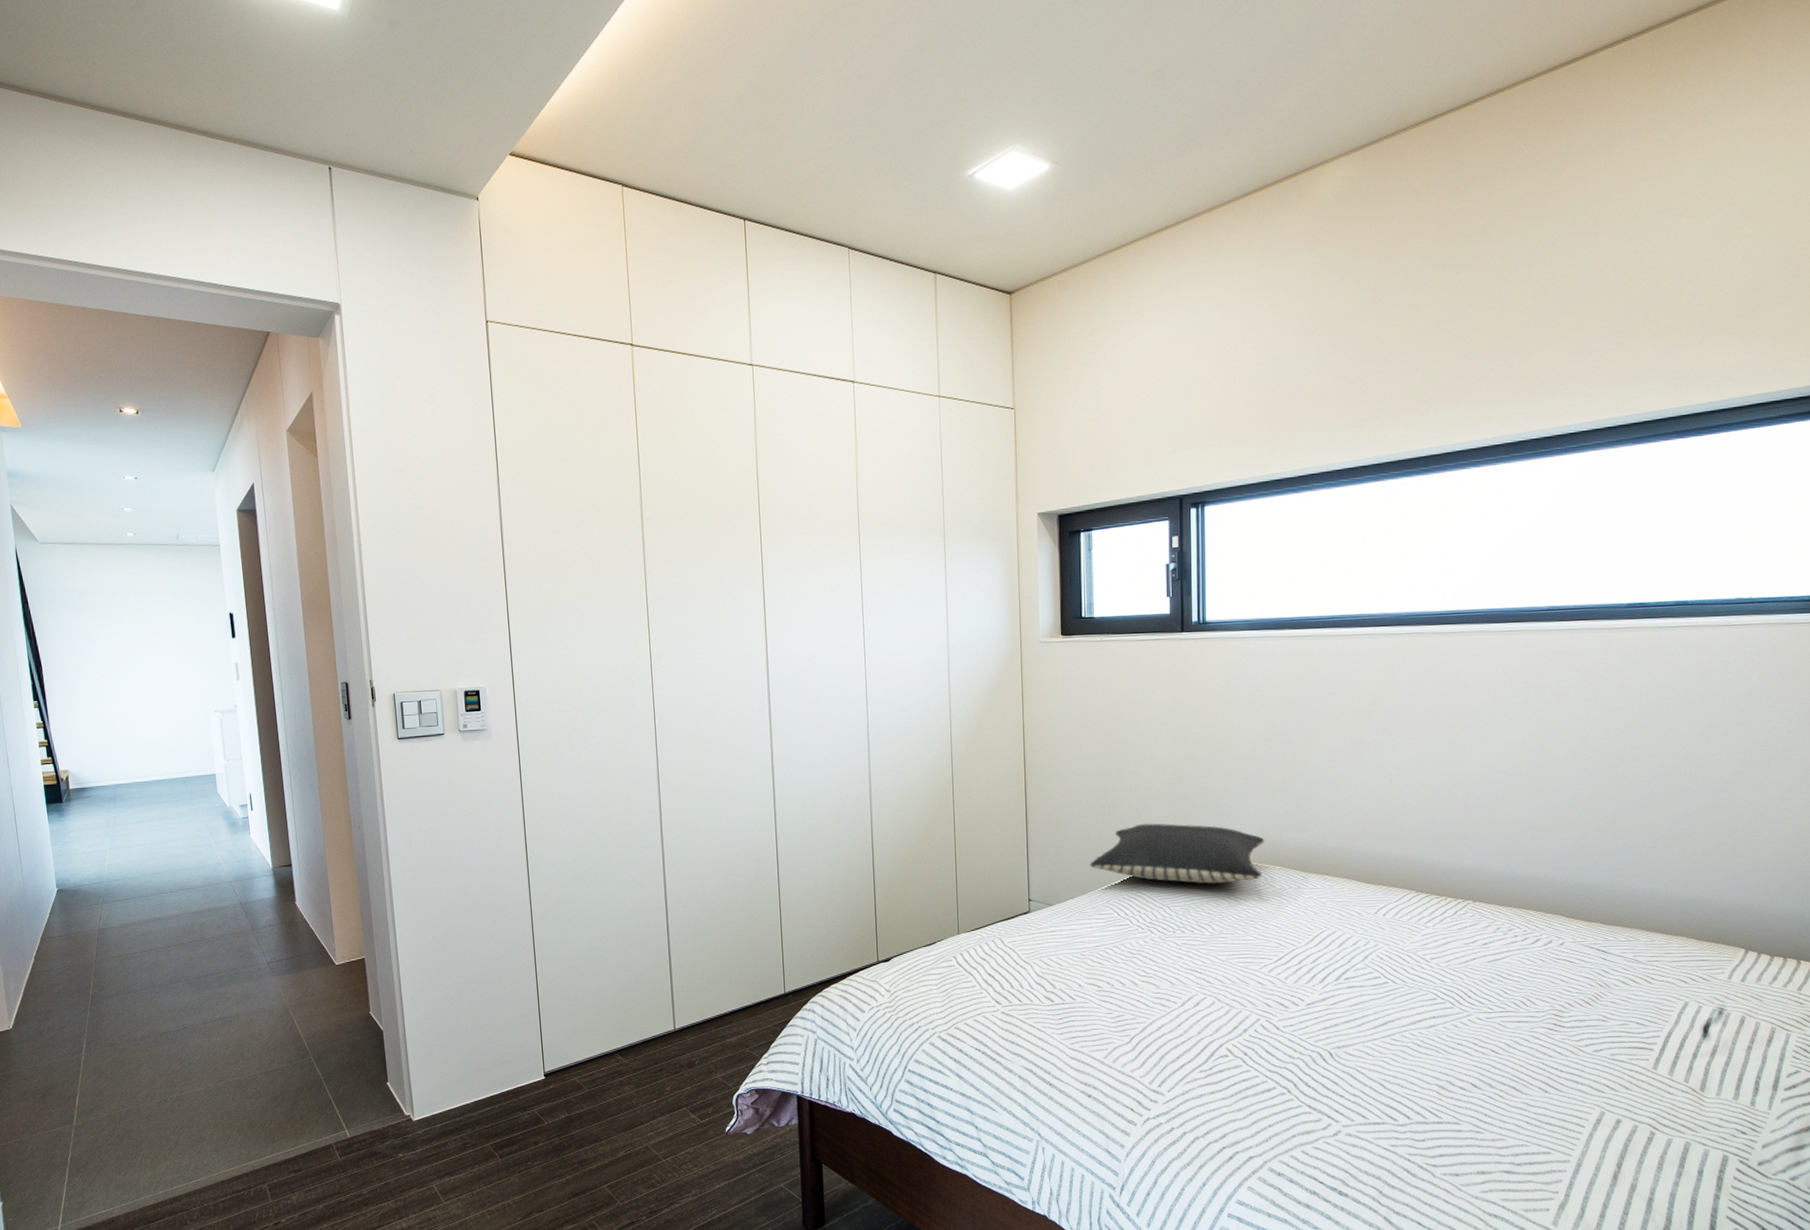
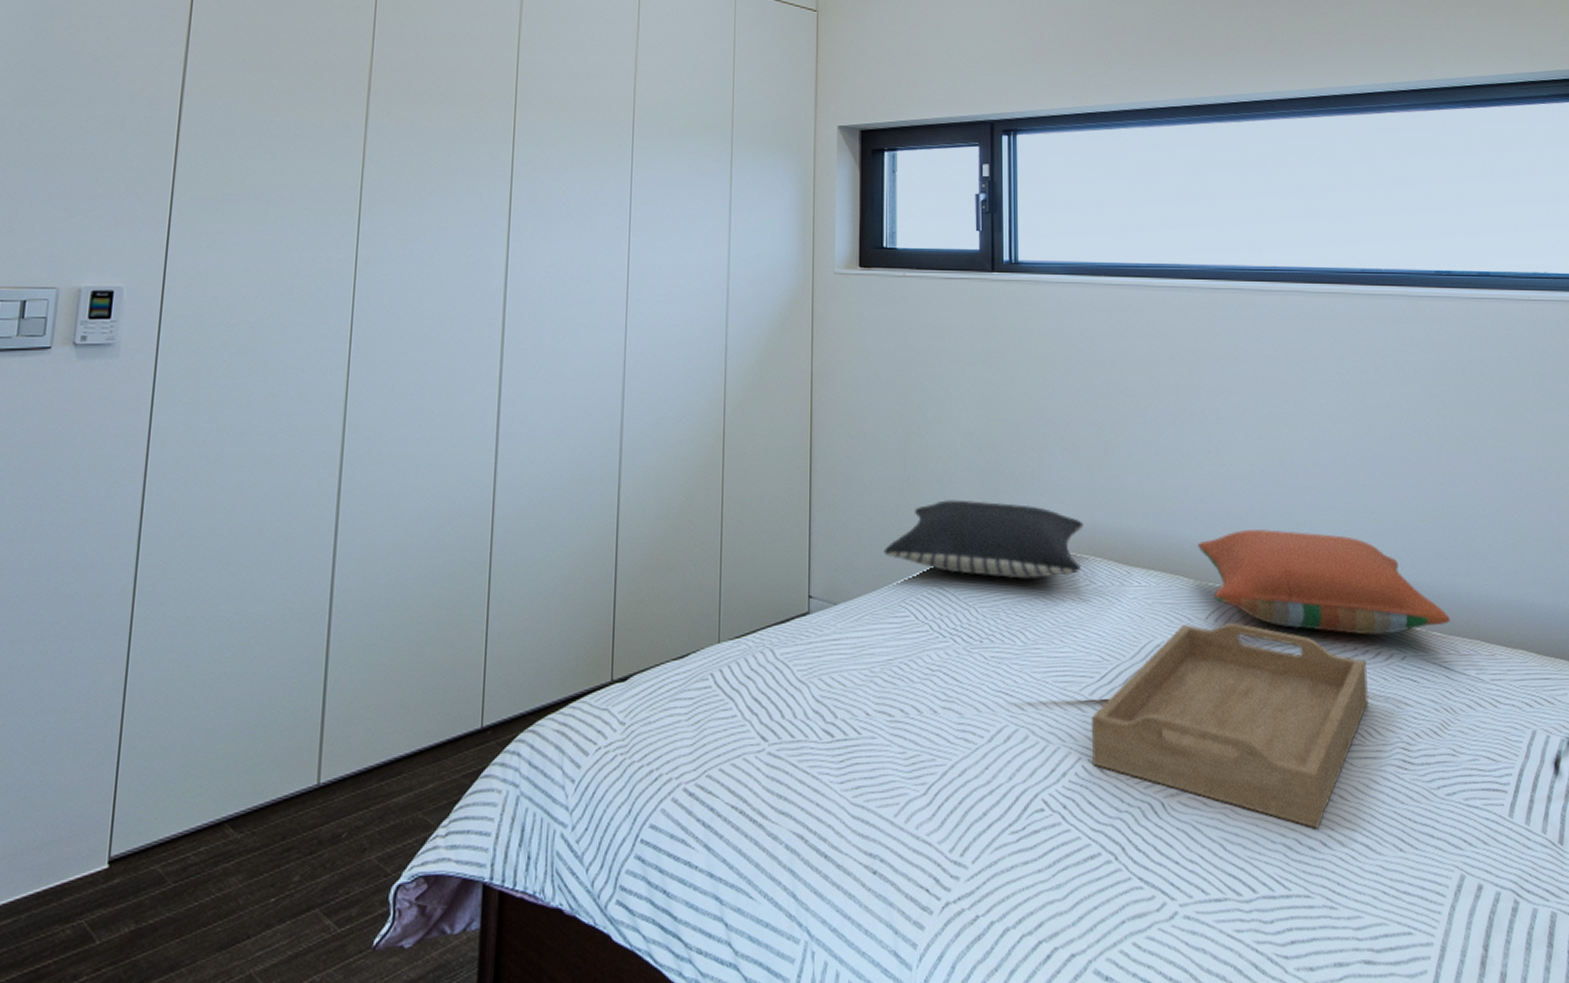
serving tray: none [1270,915,1525,1074] -> present [1092,621,1368,829]
pillow: none [1370,840,1613,926] -> present [1198,530,1451,635]

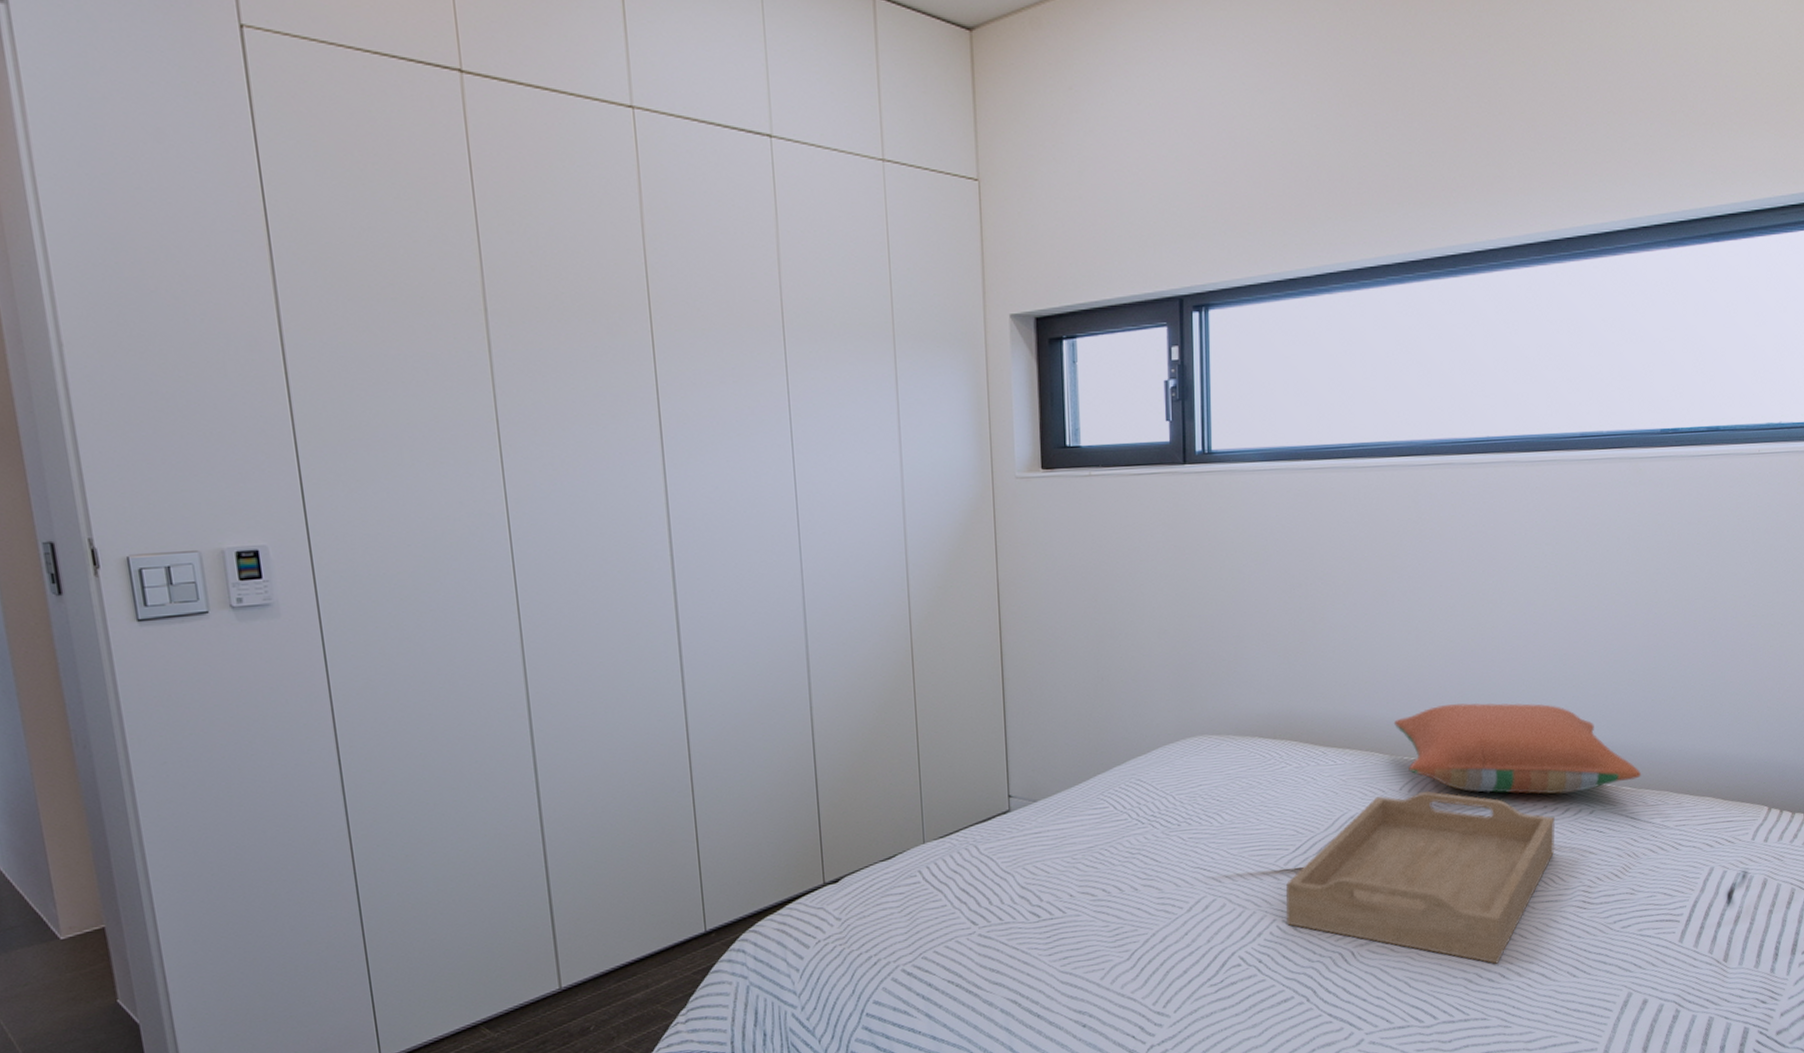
pillow: present [883,499,1084,579] -> none [1080,696,1280,766]

